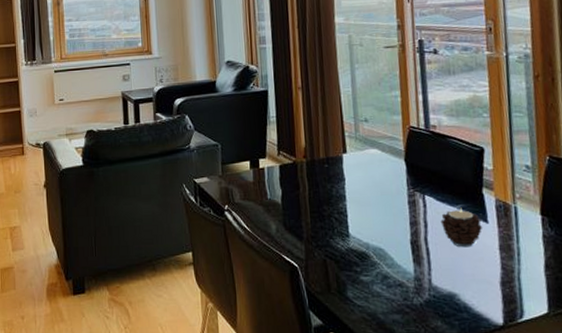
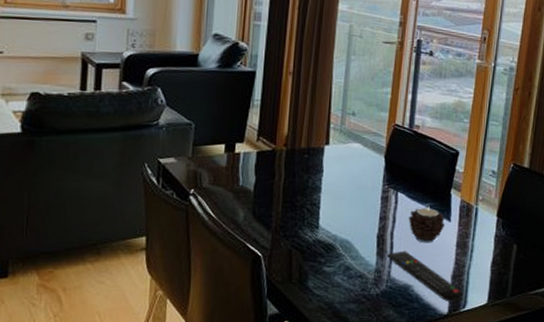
remote control: none [424,256,517,312] -> present [387,251,463,302]

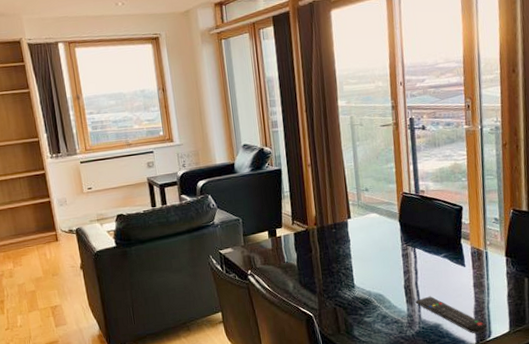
candle: present [408,206,446,243] -> none [428,256,461,288]

